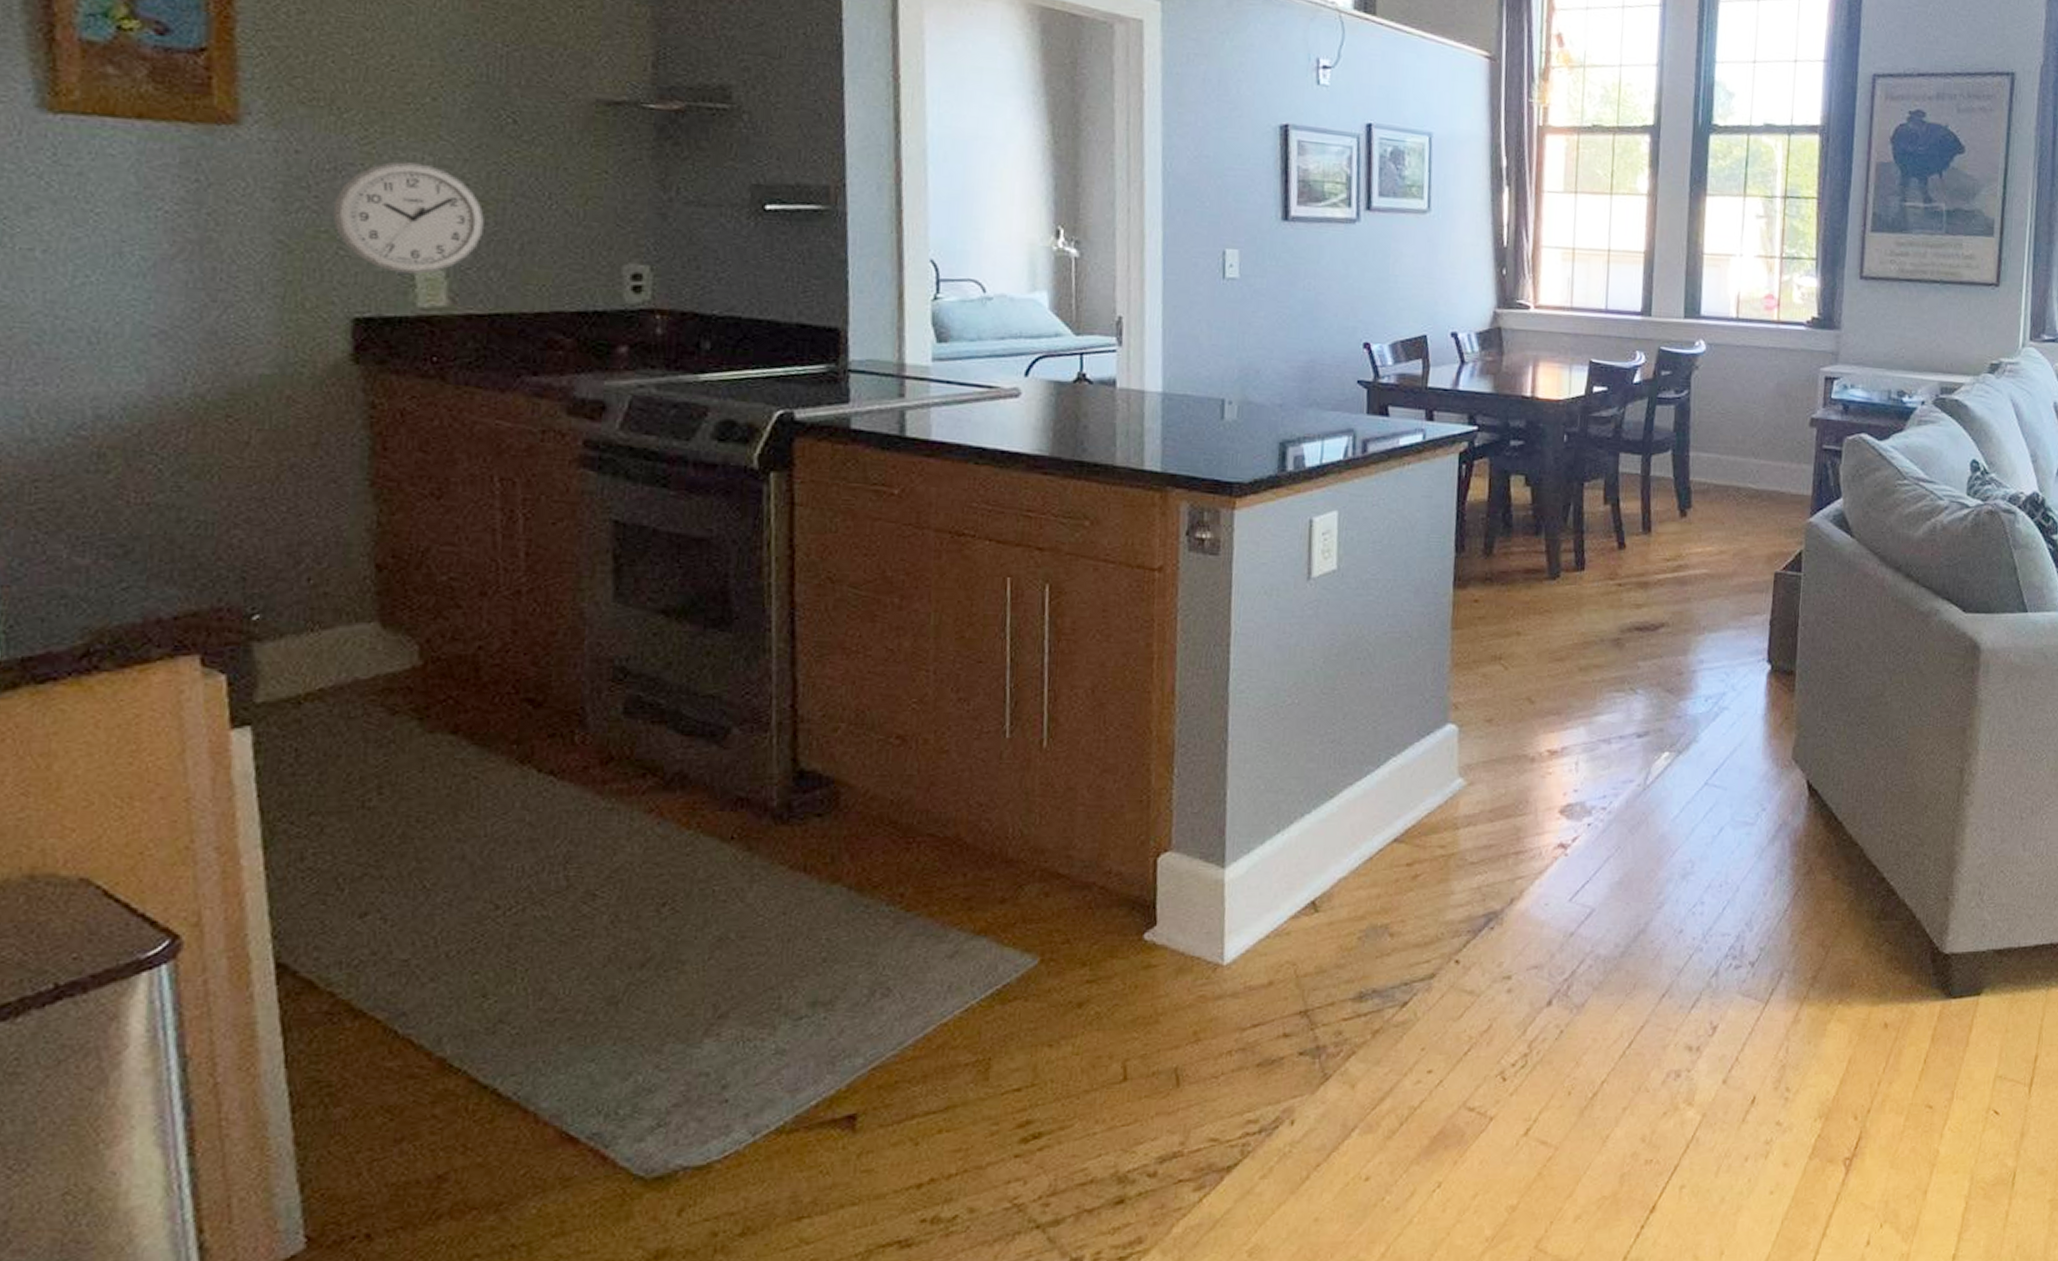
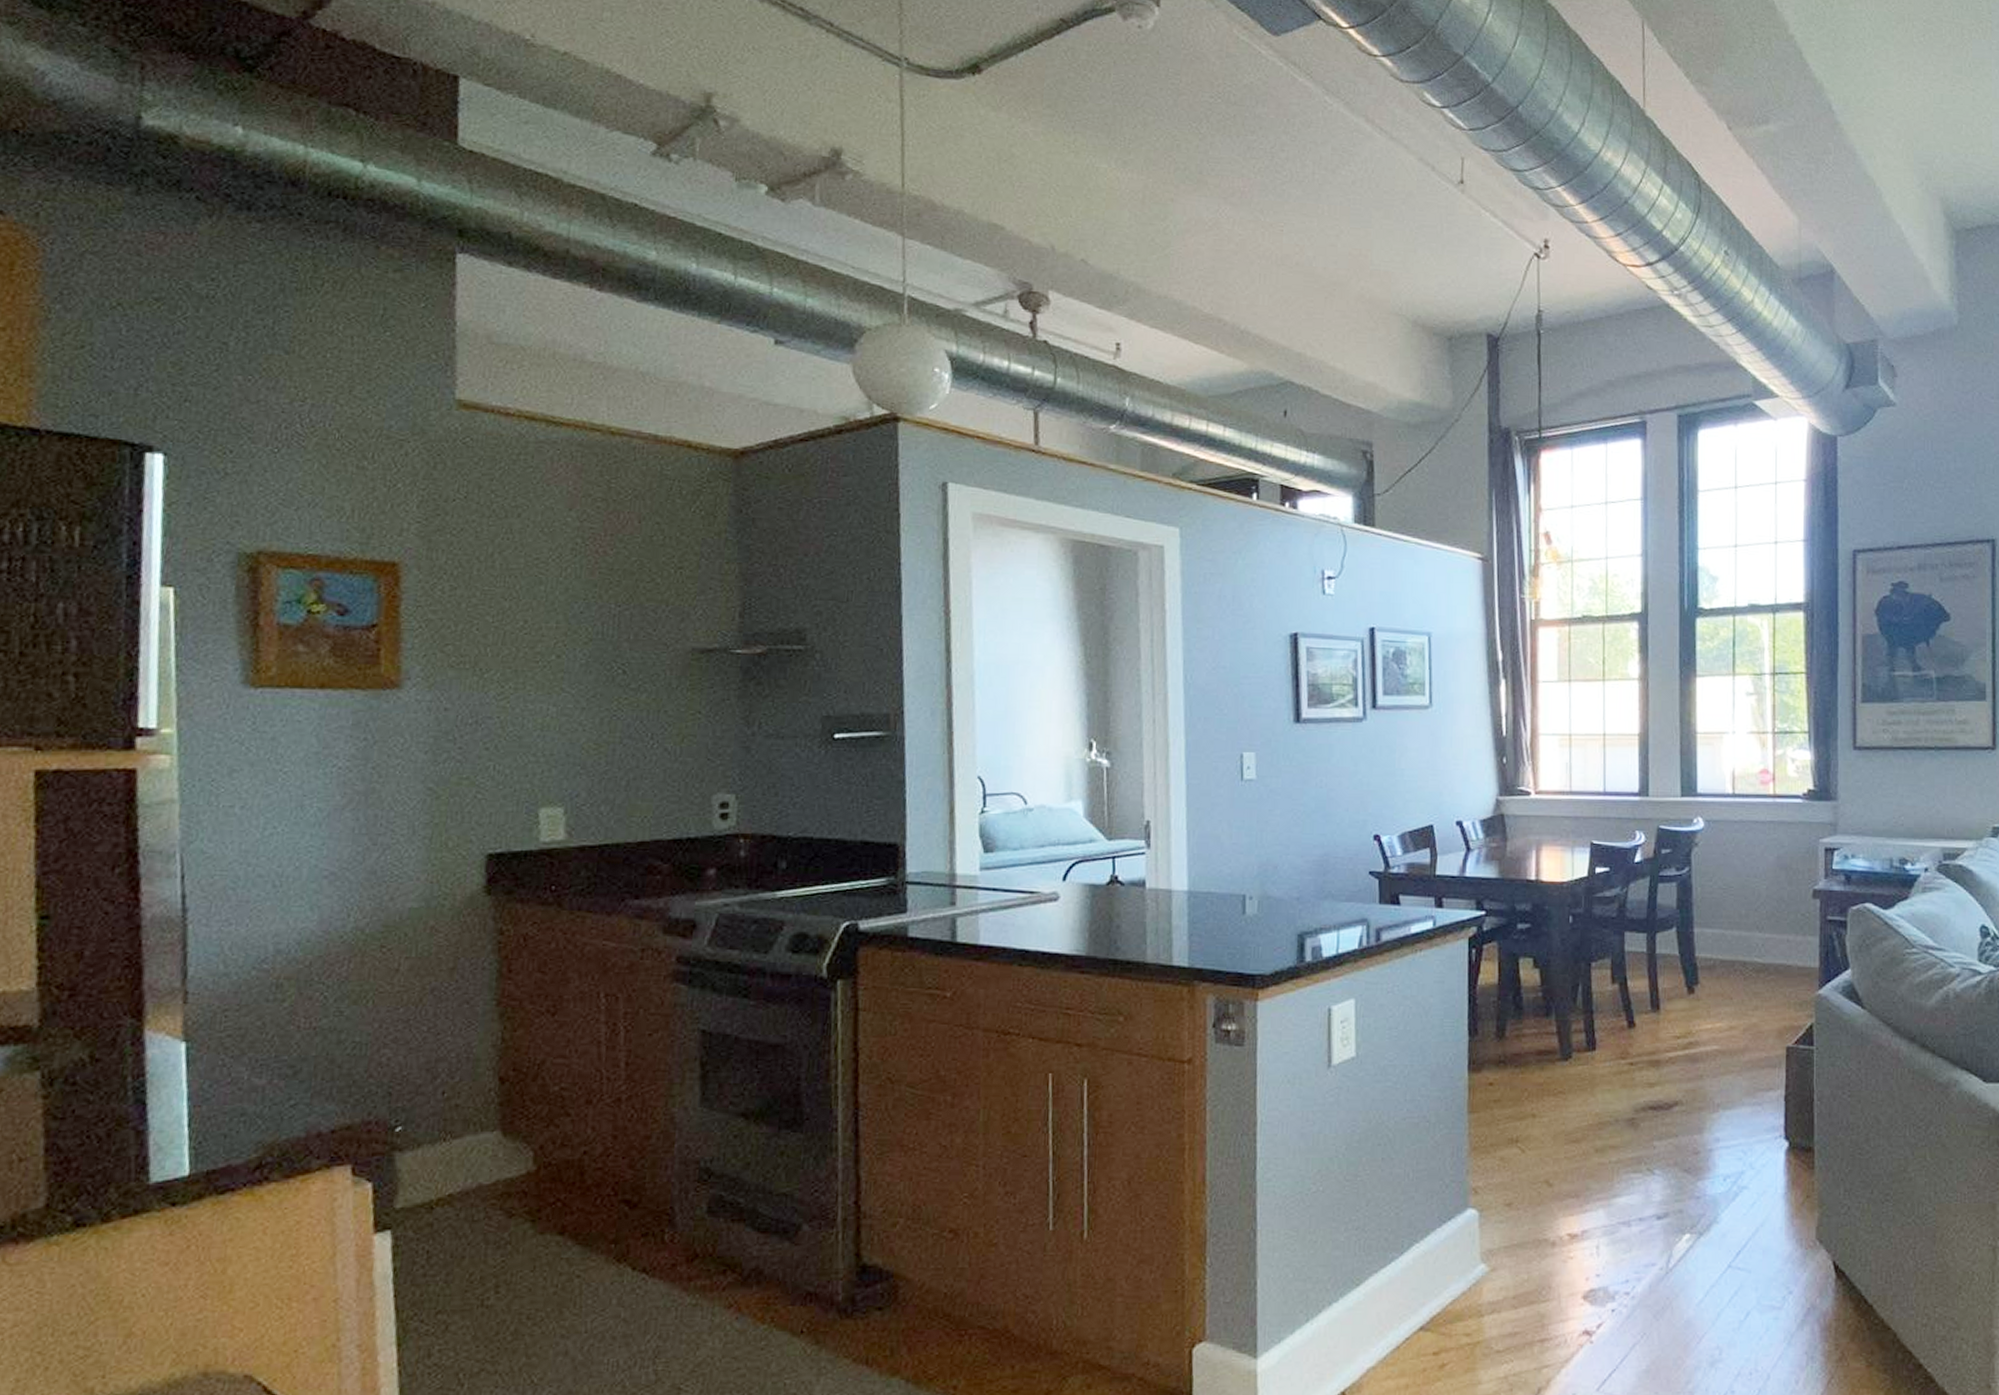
wall clock: present [332,161,484,274] -> none [473,713,597,812]

